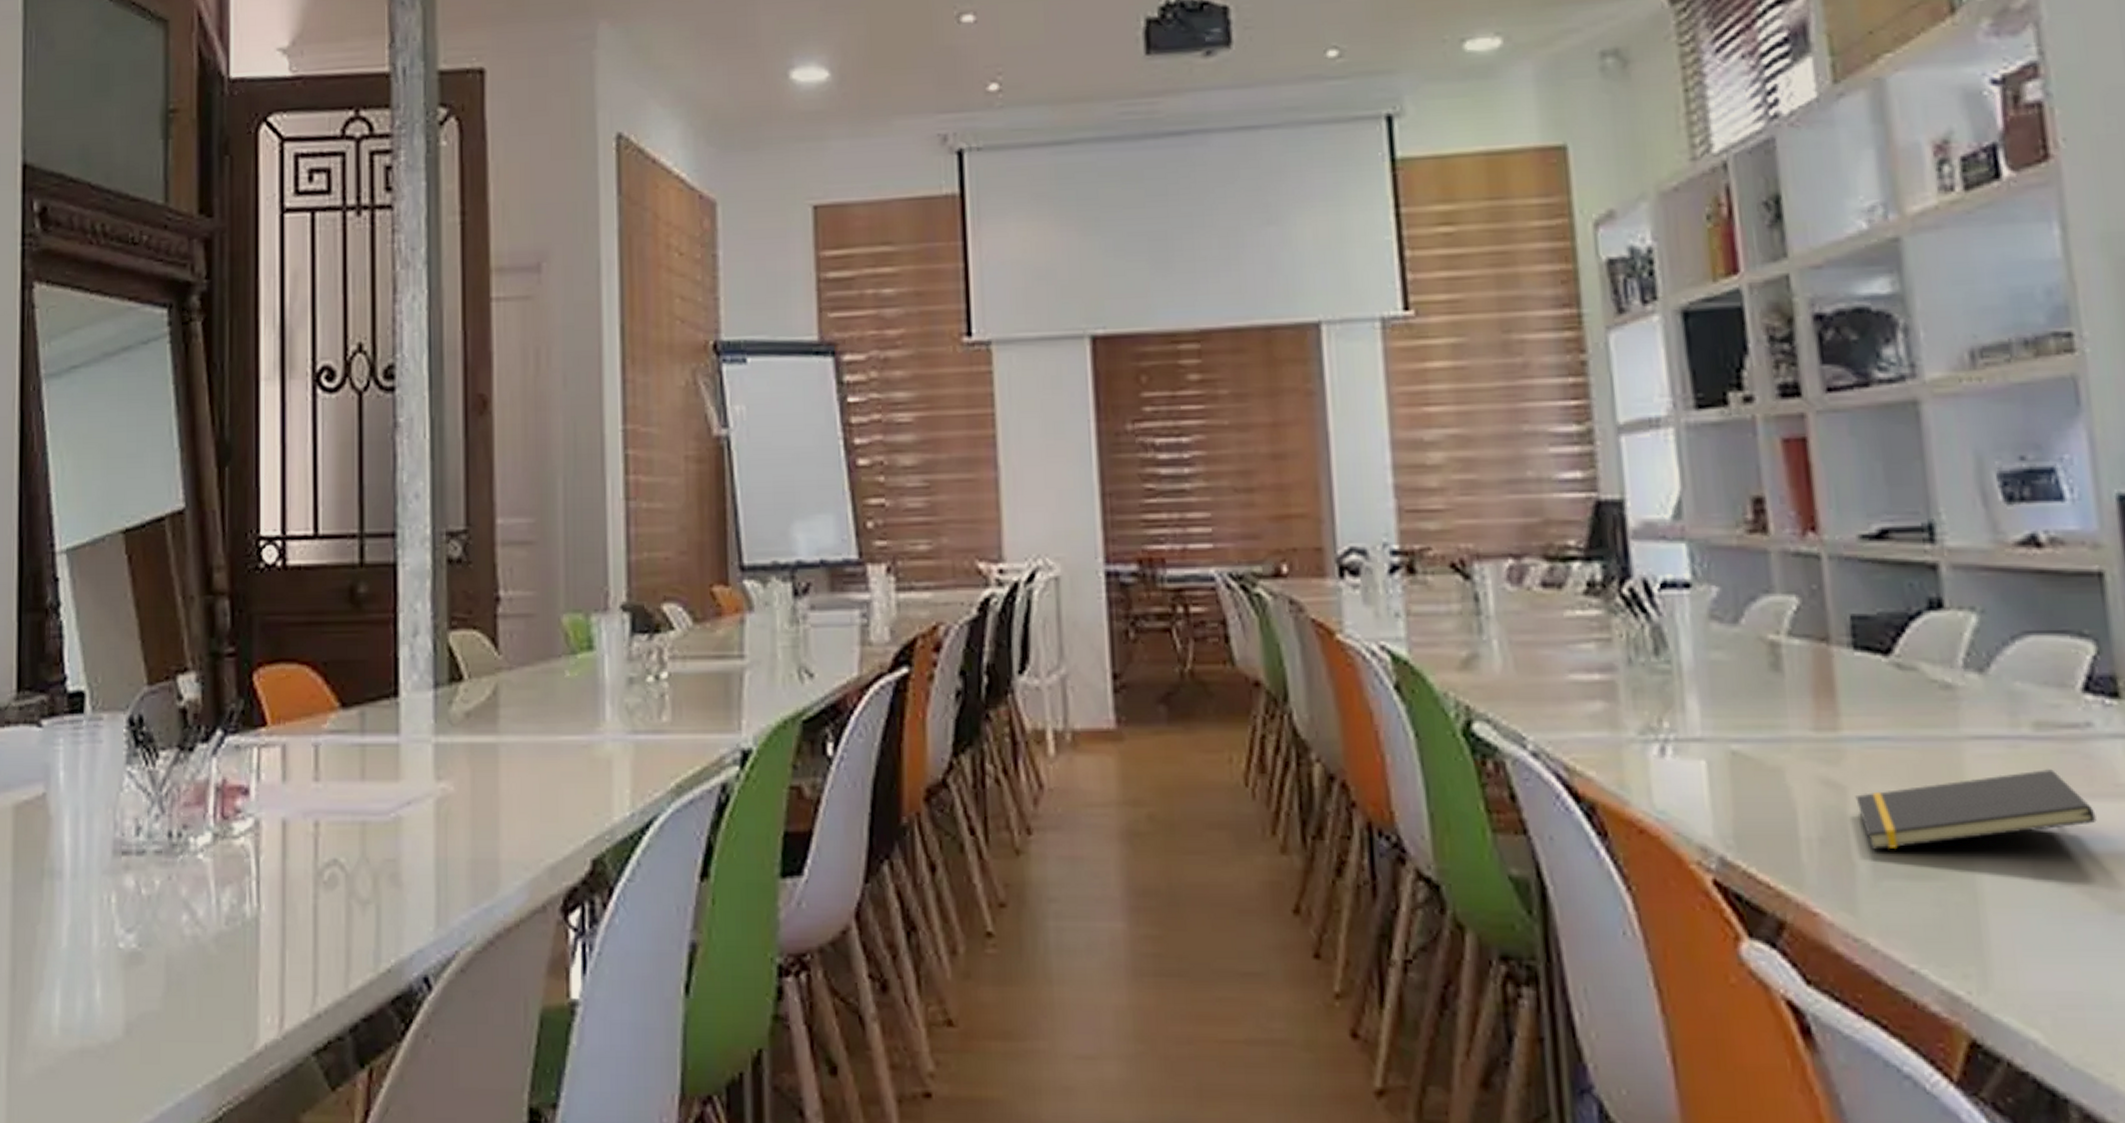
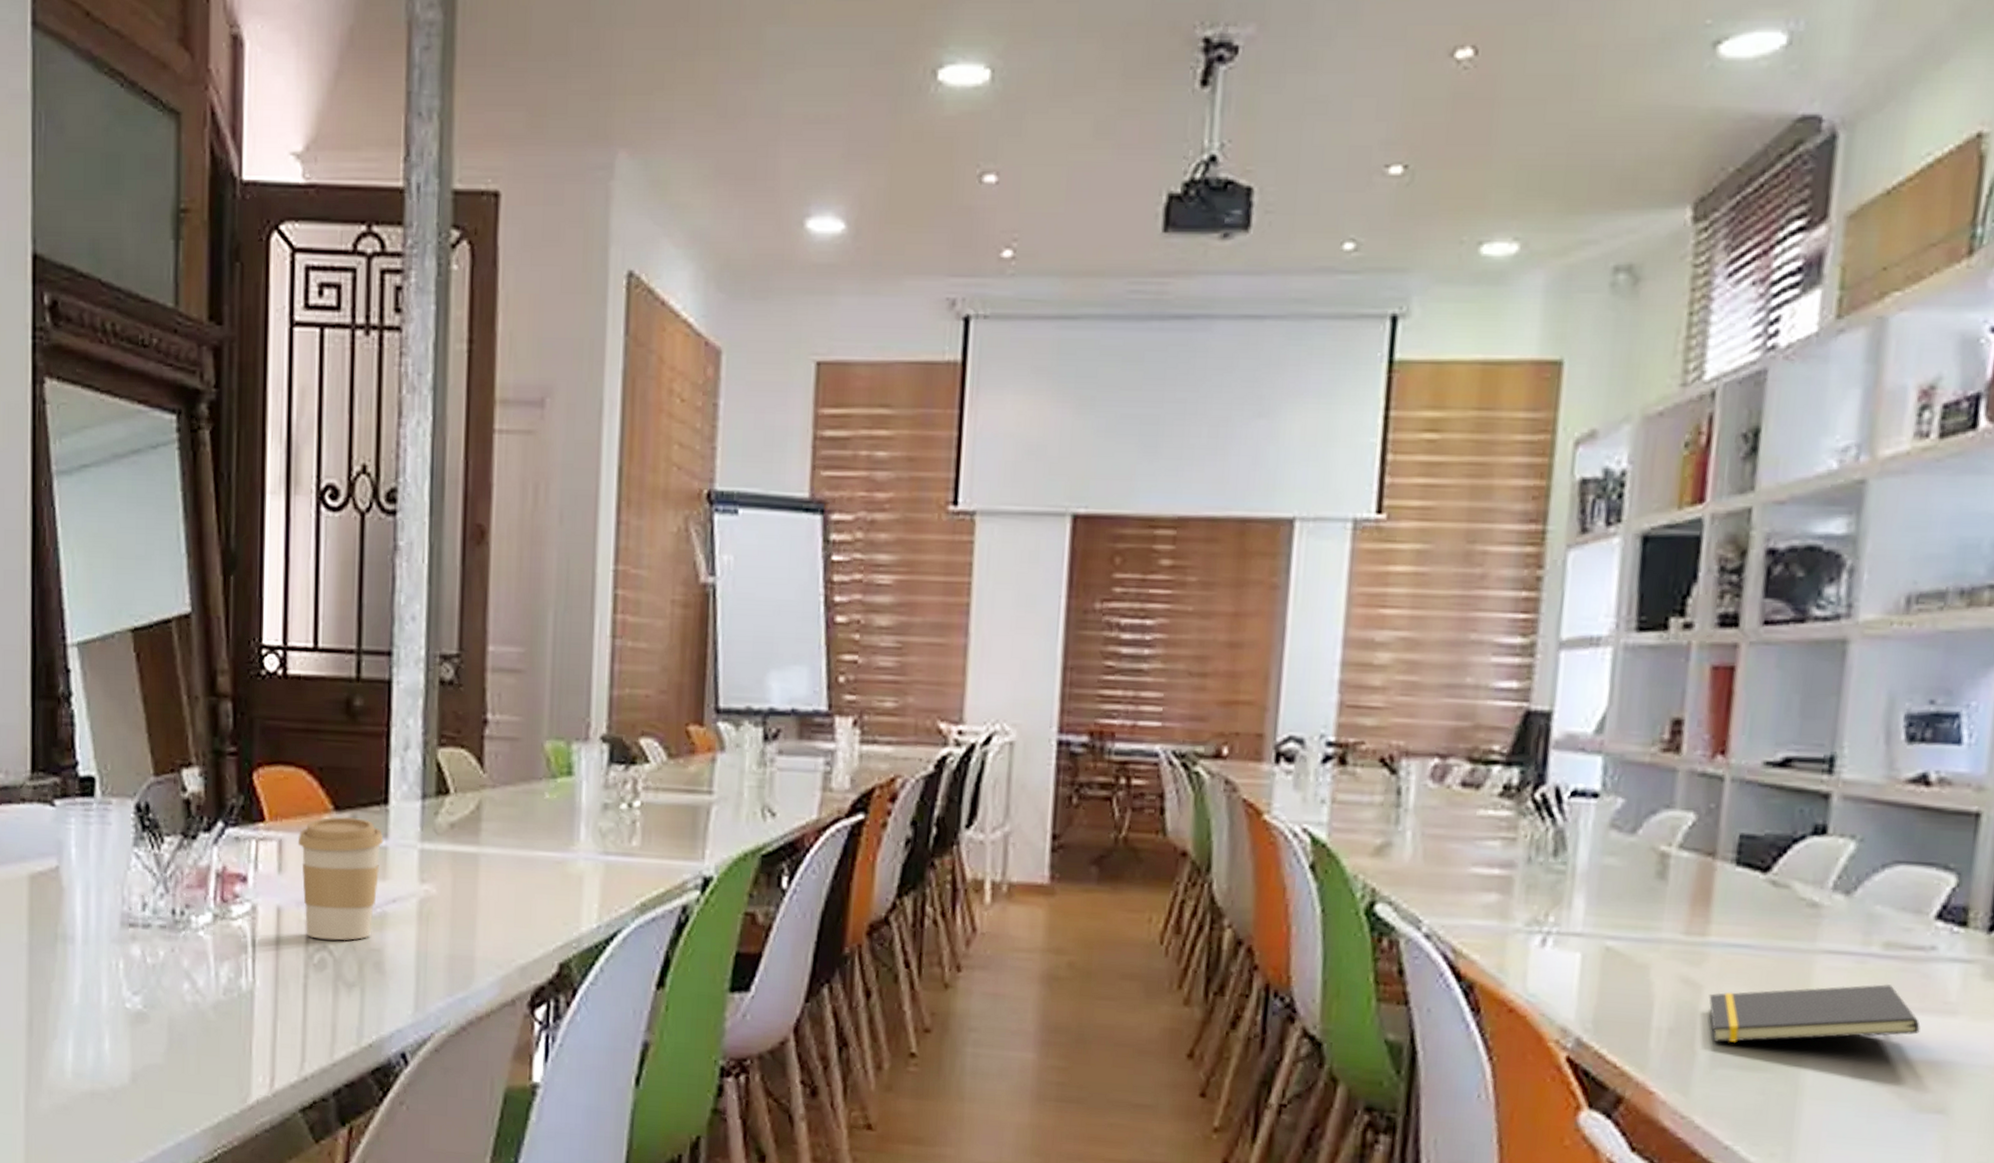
coffee cup: none [302,714,395,853] -> present [297,817,384,941]

